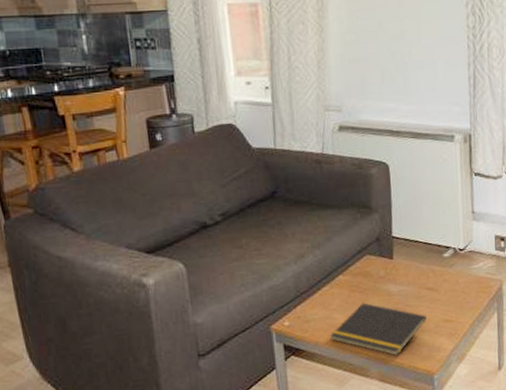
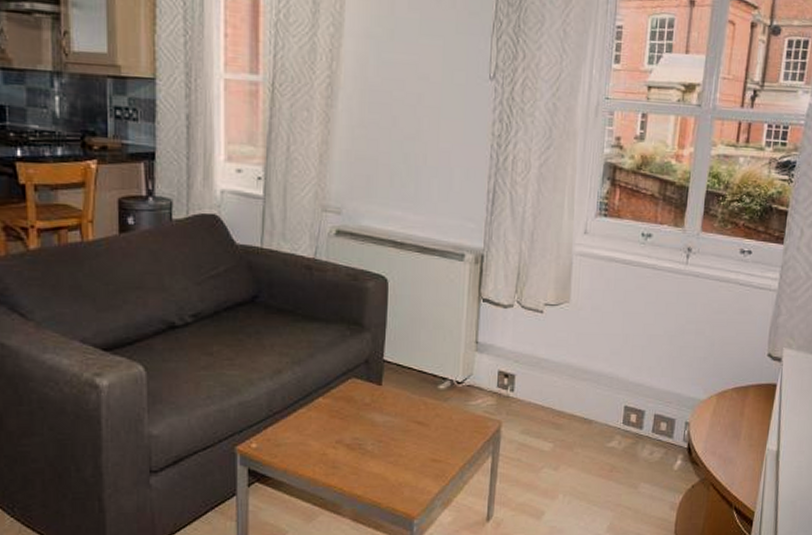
notepad: present [330,302,427,356] -> none [302,431,412,494]

